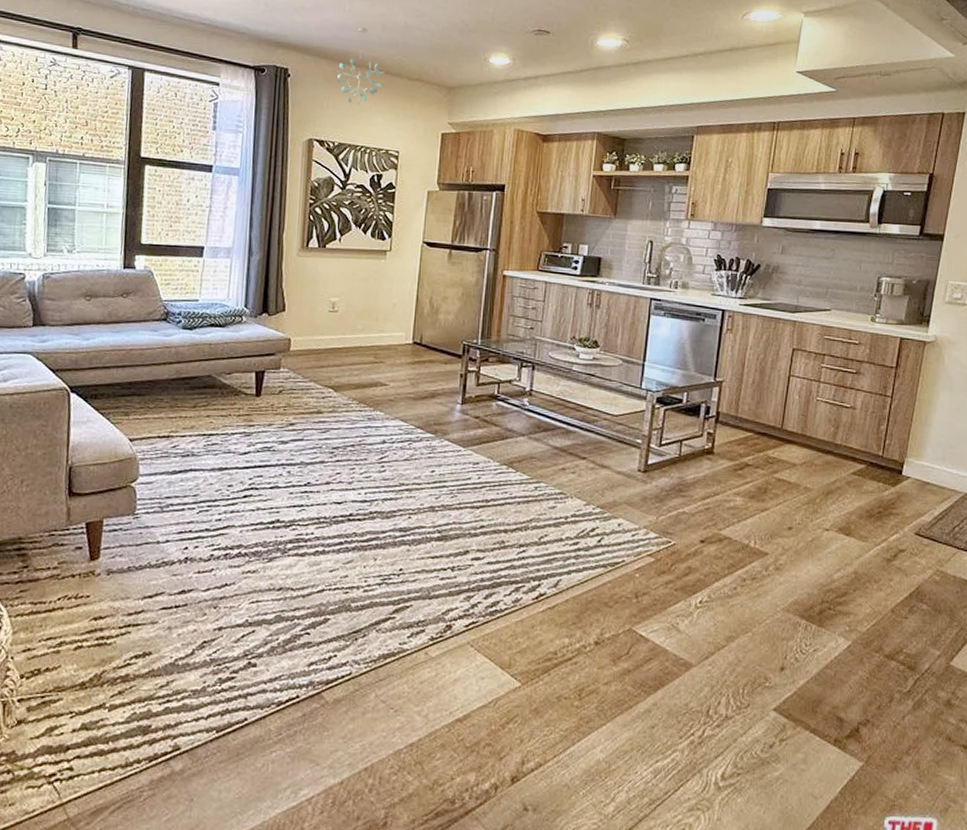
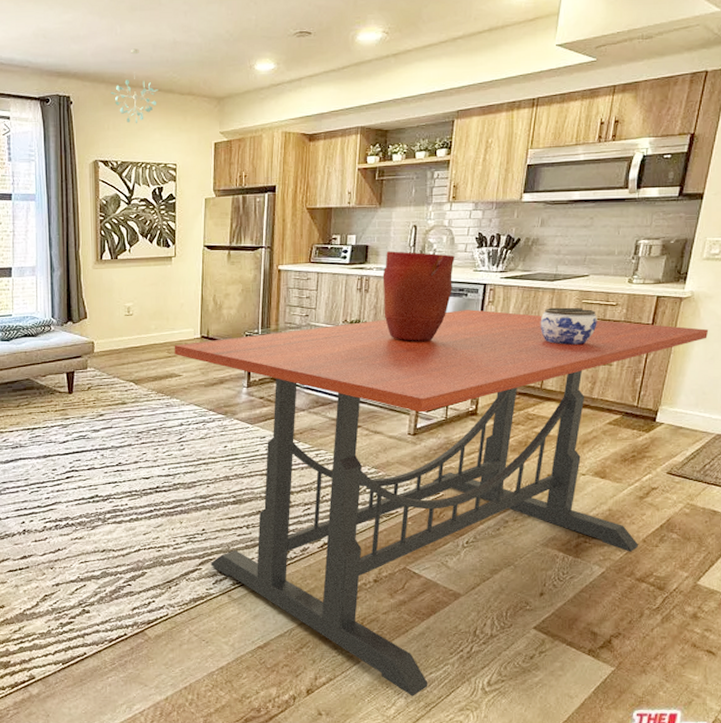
dining table: none [381,336,954,790] -> present [174,309,709,696]
vase: none [615,266,692,367] -> present [382,251,455,341]
jar: none [780,341,840,384] -> present [540,307,597,345]

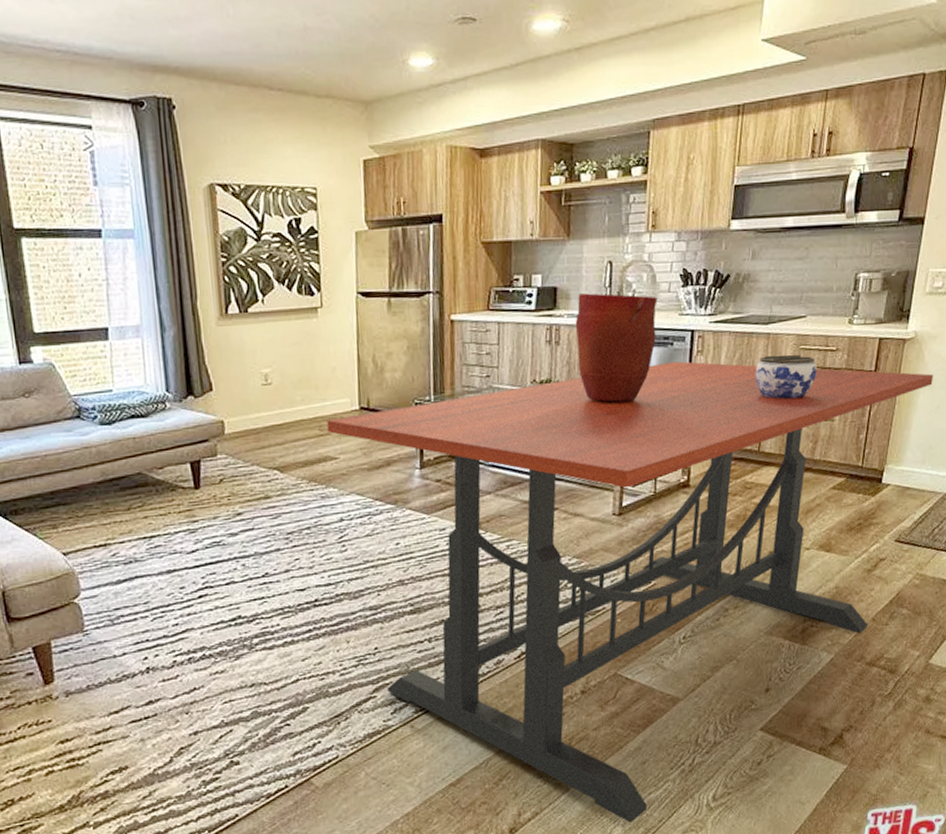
ceiling light fixture: present [110,48,158,123] -> none [225,35,288,135]

